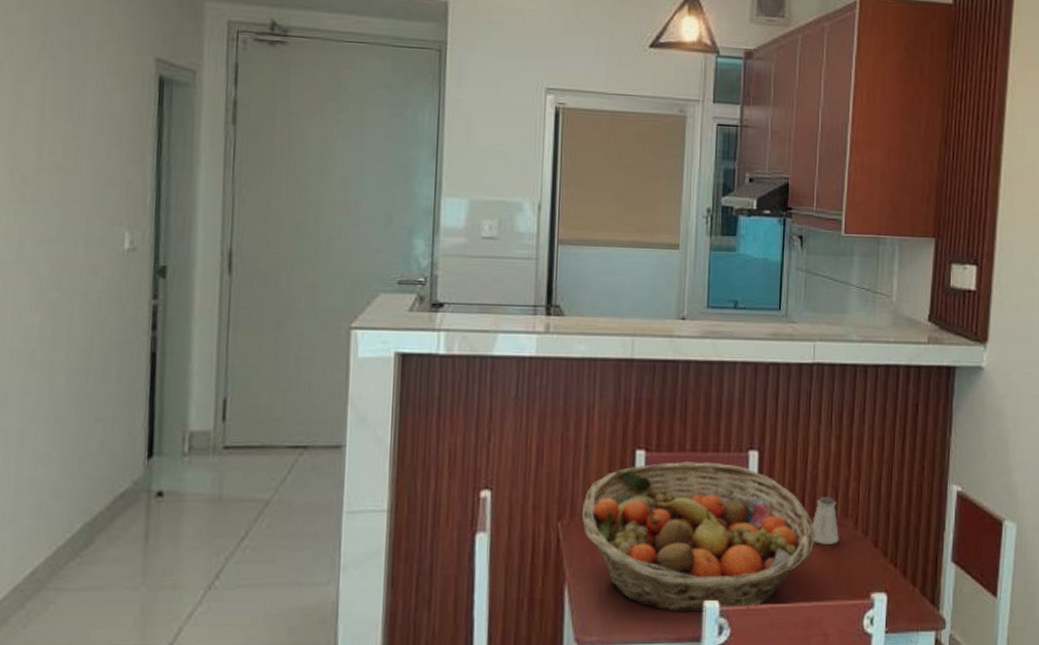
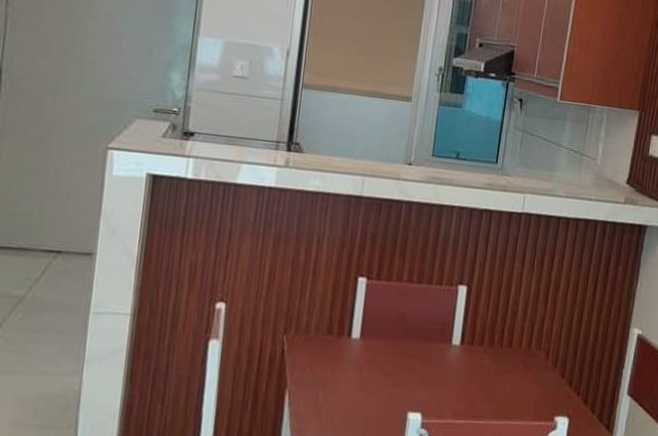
fruit basket: present [581,462,816,613] -> none [305,290,511,423]
saltshaker: present [812,497,839,544] -> none [508,330,532,372]

